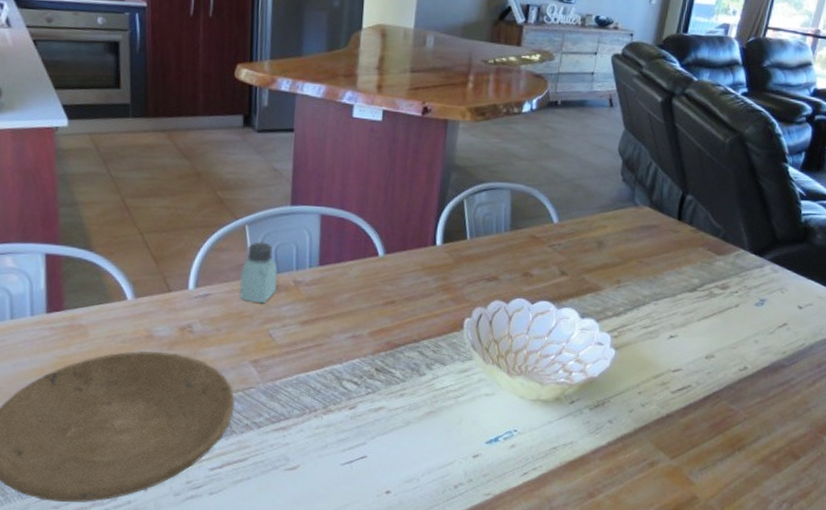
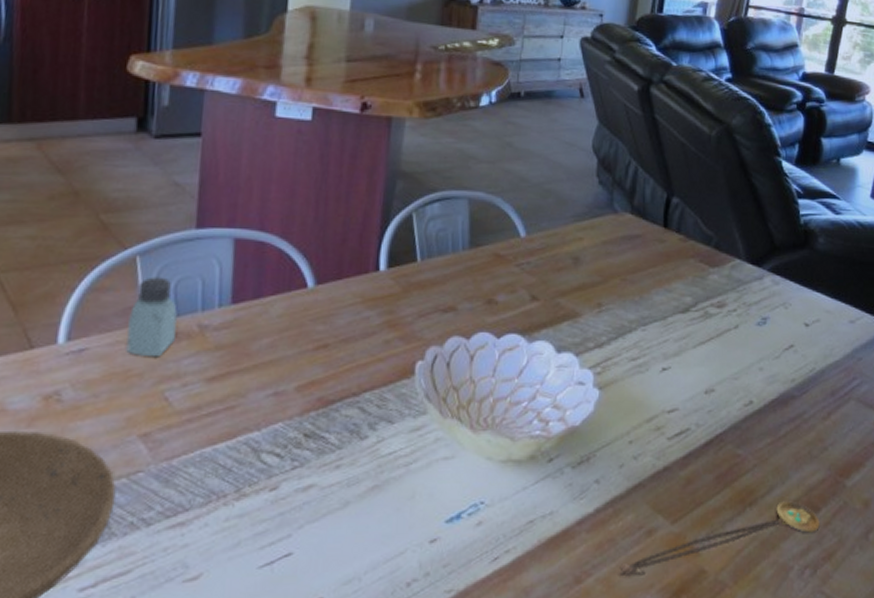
pendant necklace: none [625,449,799,497] -> present [619,501,820,578]

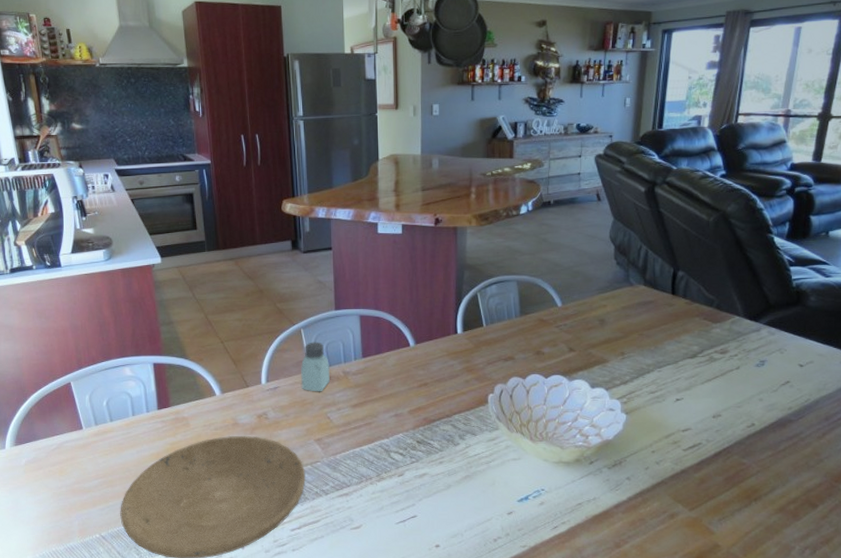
pendant necklace: present [619,501,820,578] -> none [649,499,818,547]

